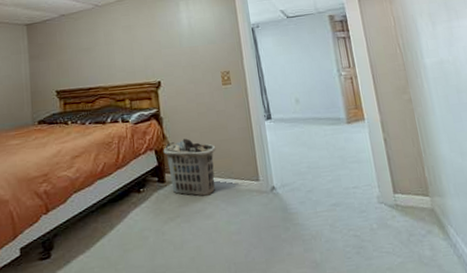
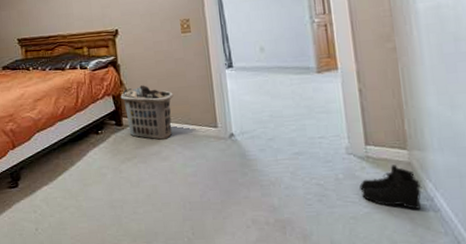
boots: none [392,212,447,256] -> present [359,165,423,209]

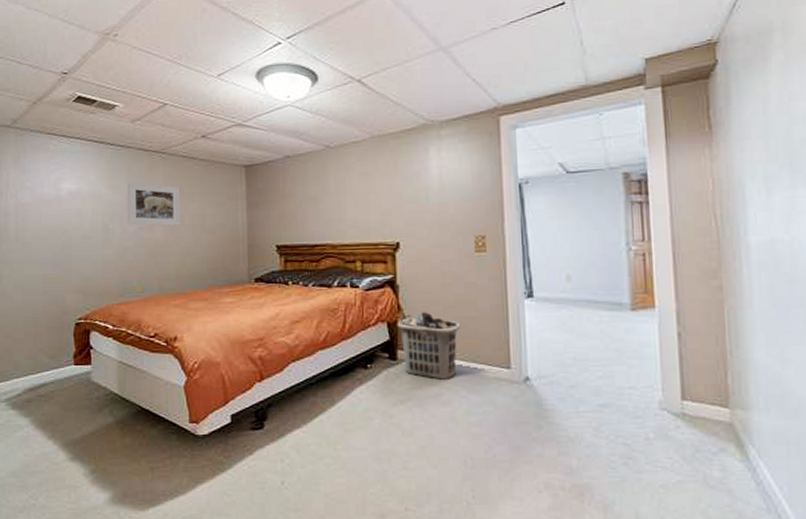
boots: present [359,165,423,209] -> none [672,425,744,479]

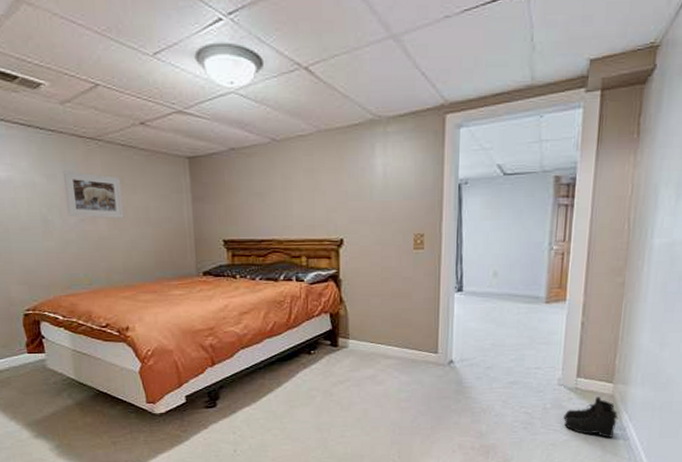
clothes hamper: present [397,312,461,380] -> none [339,304,396,363]
boots: none [672,425,744,479] -> present [564,397,619,438]

